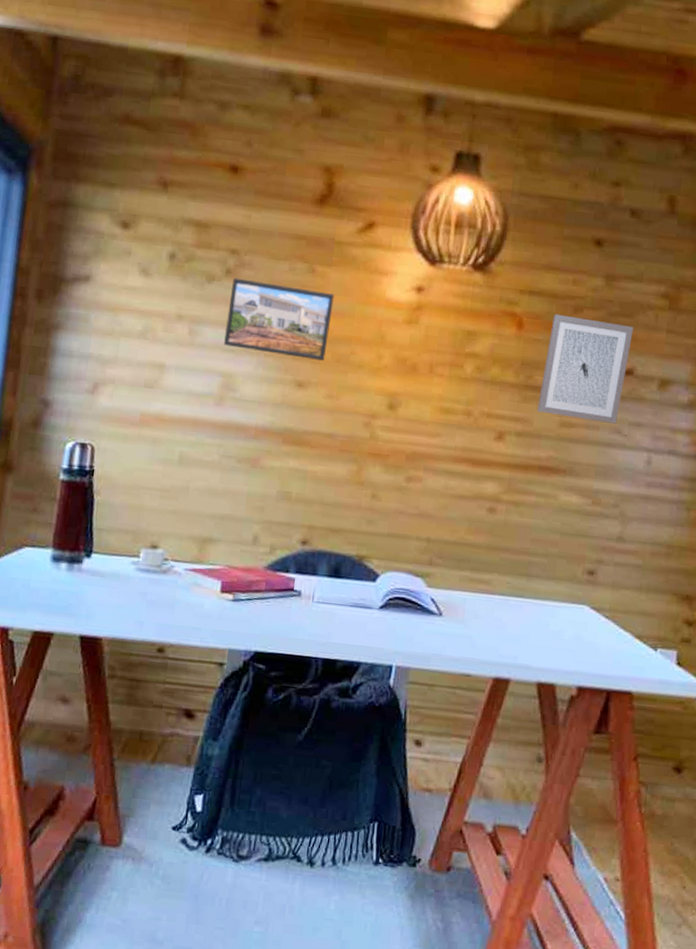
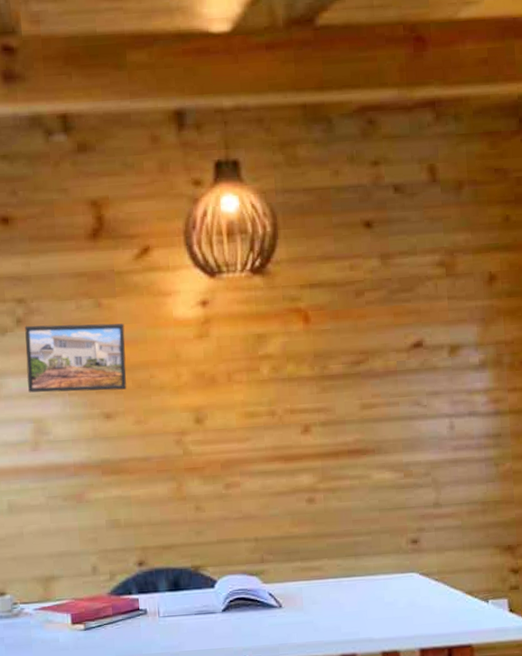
wall art: present [537,313,634,424] -> none [336,300,416,400]

